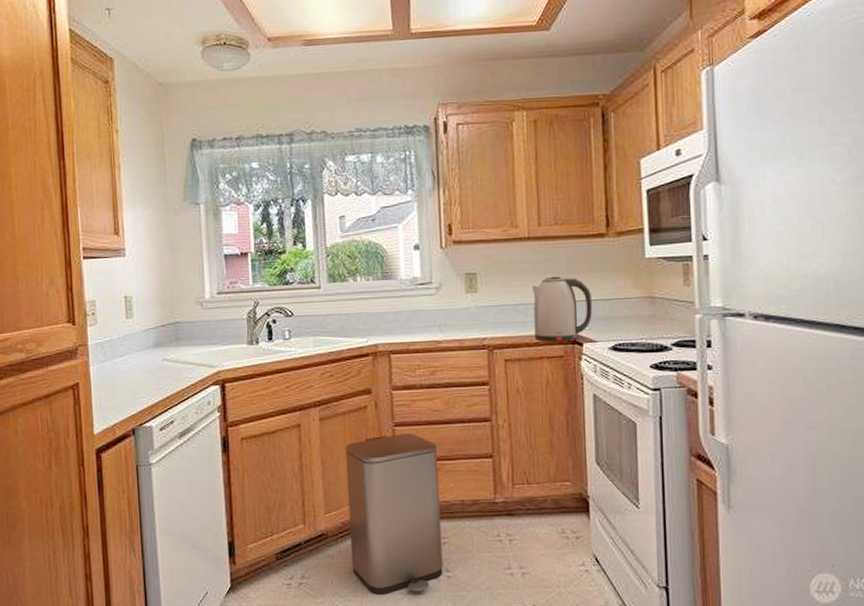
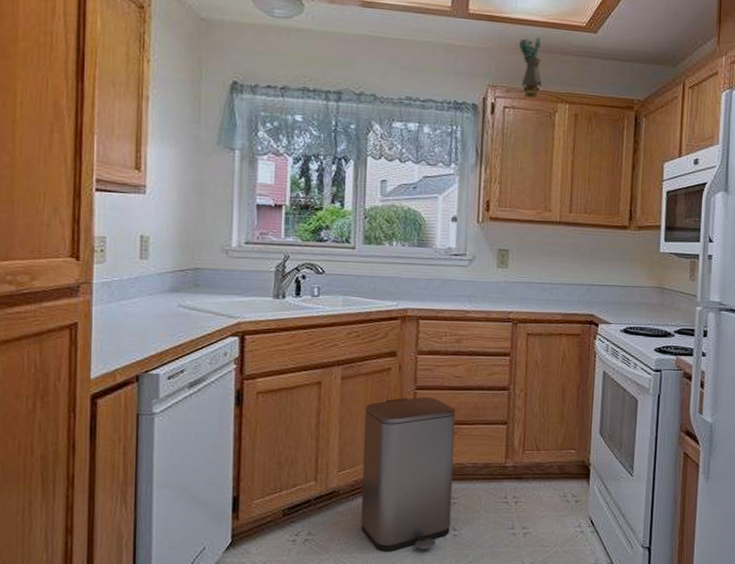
vase: none [467,45,495,111] -> present [519,37,542,99]
kettle: present [531,276,593,343] -> none [556,260,611,322]

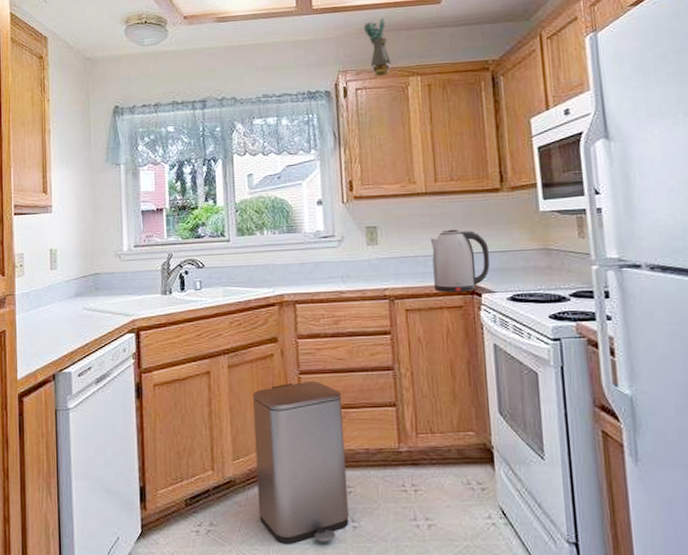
kettle: none [556,260,611,322] -> present [430,229,490,293]

